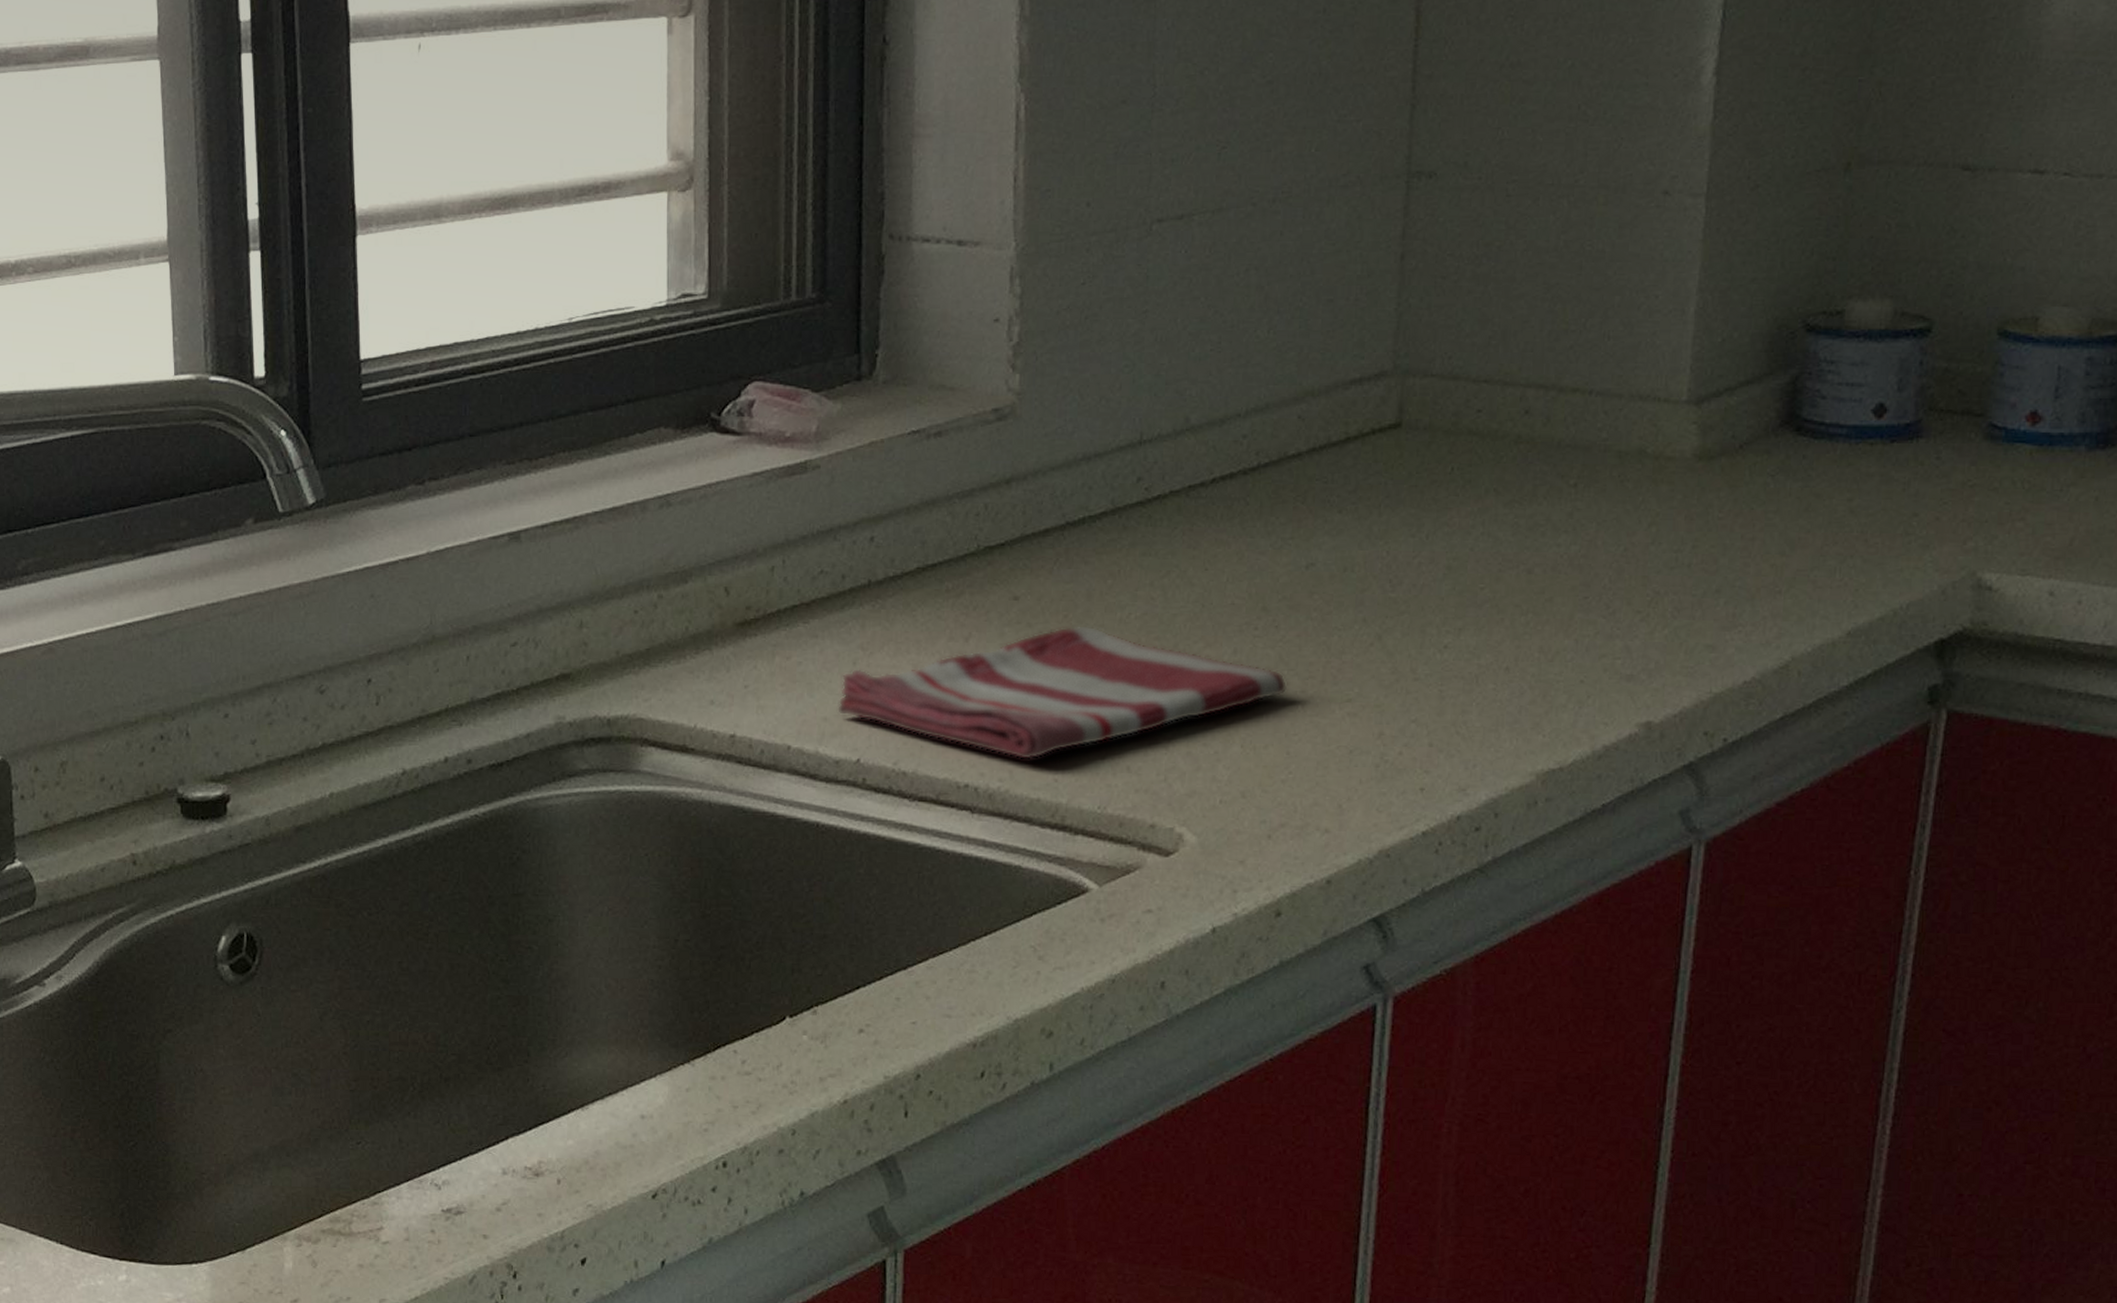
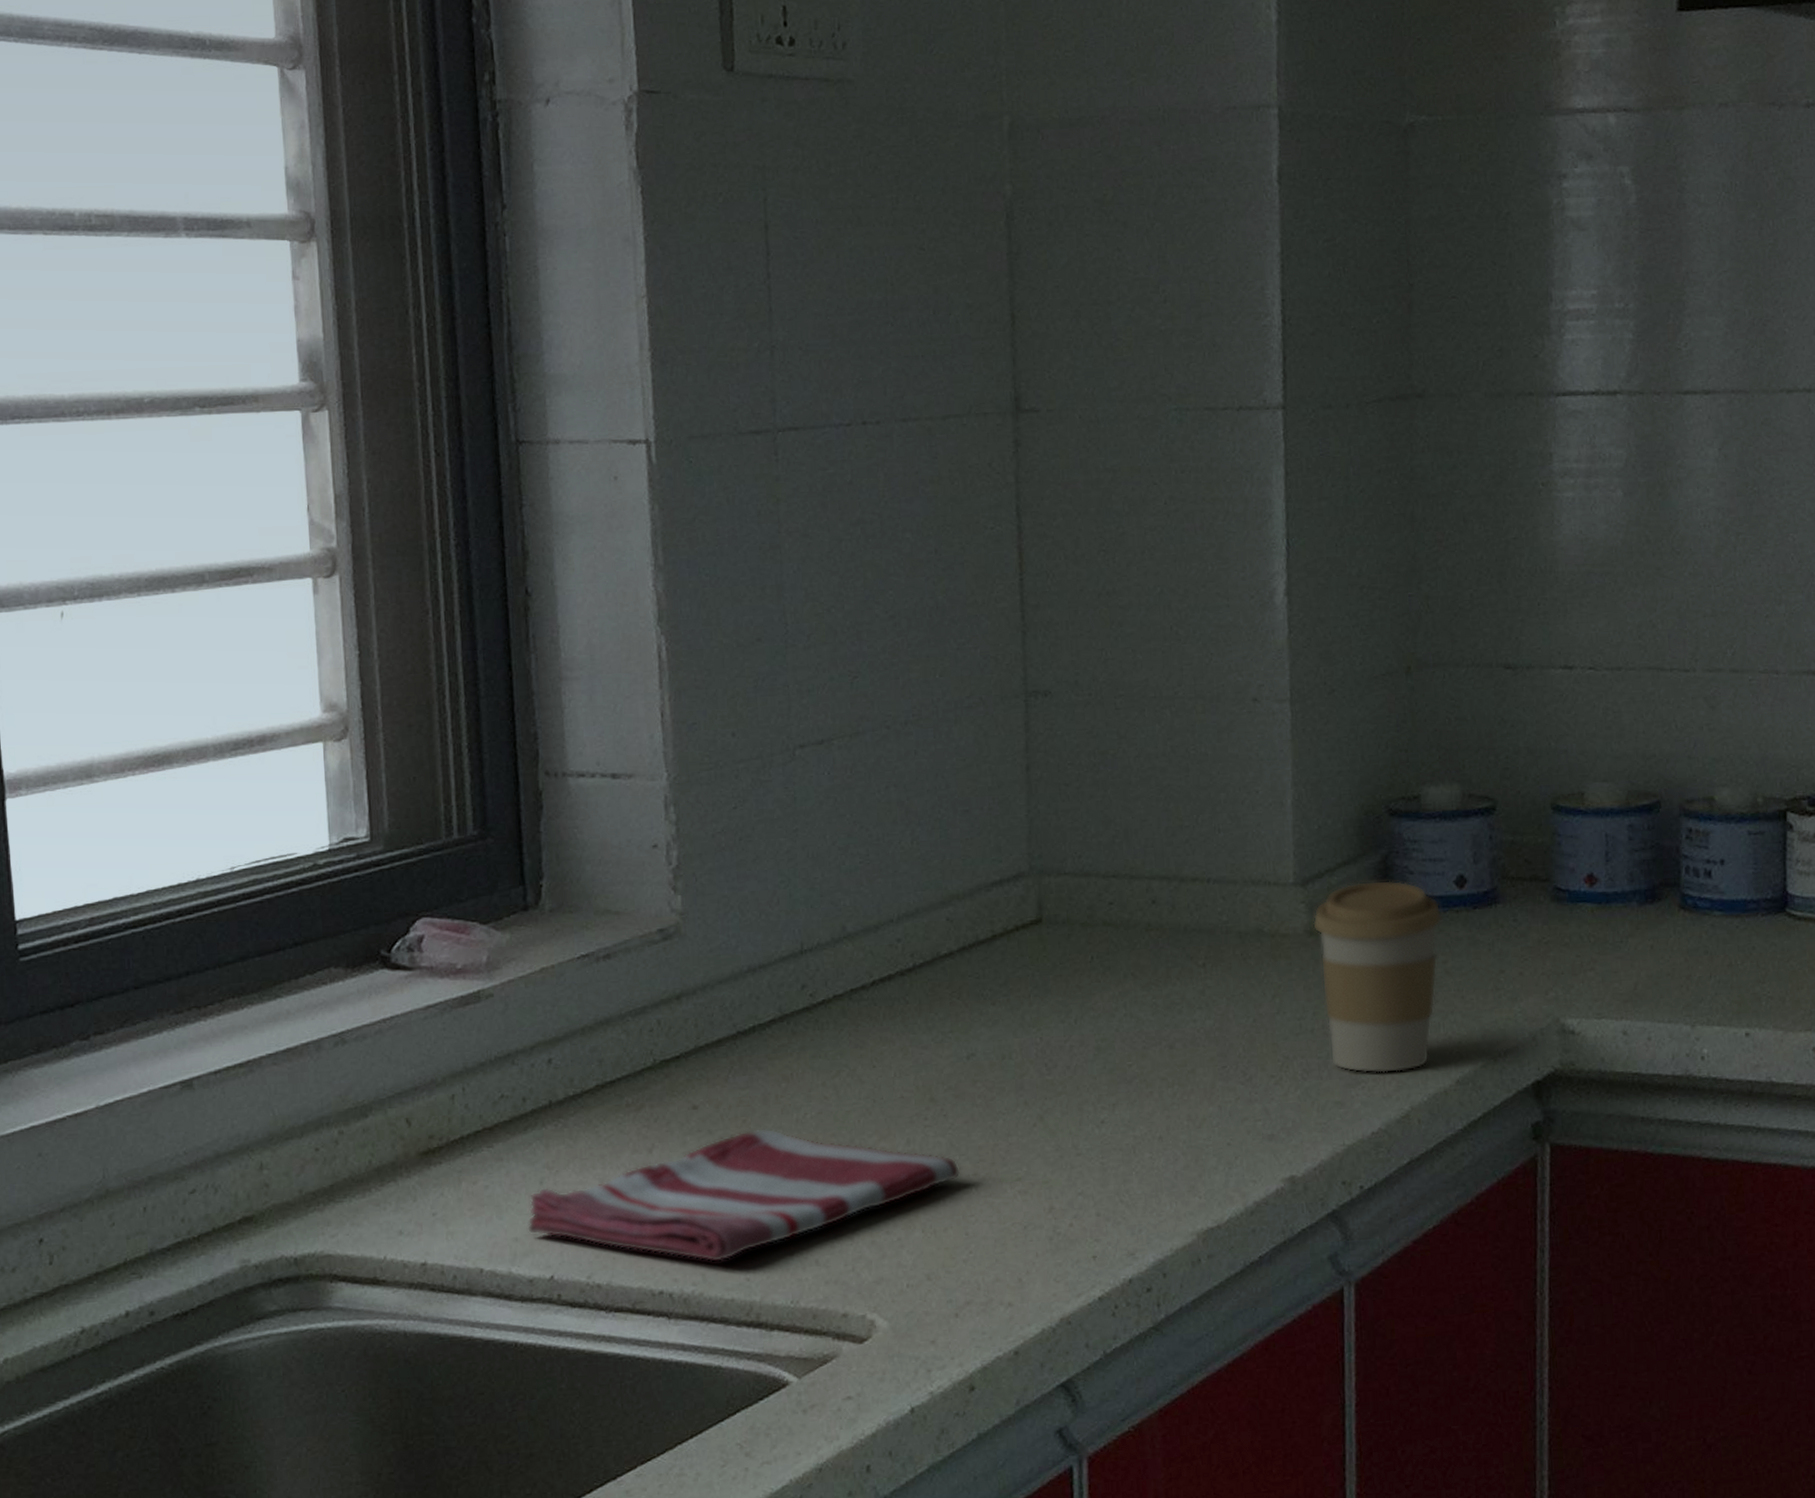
coffee cup: none [1703,403,1854,619] -> present [1313,880,1443,1074]

